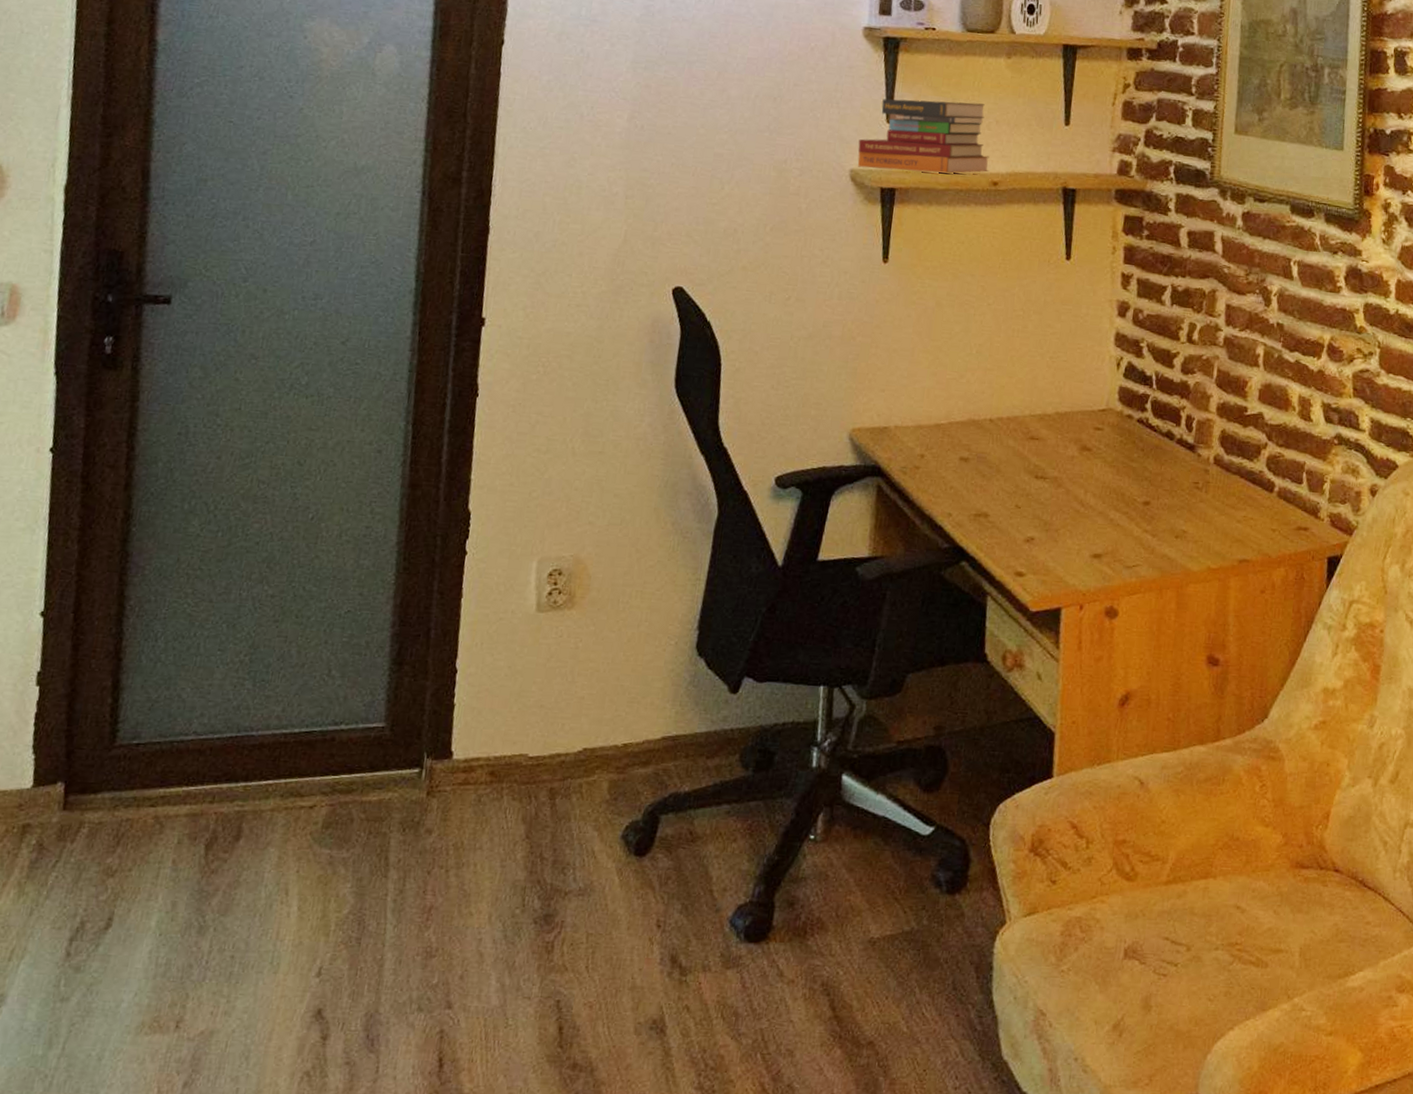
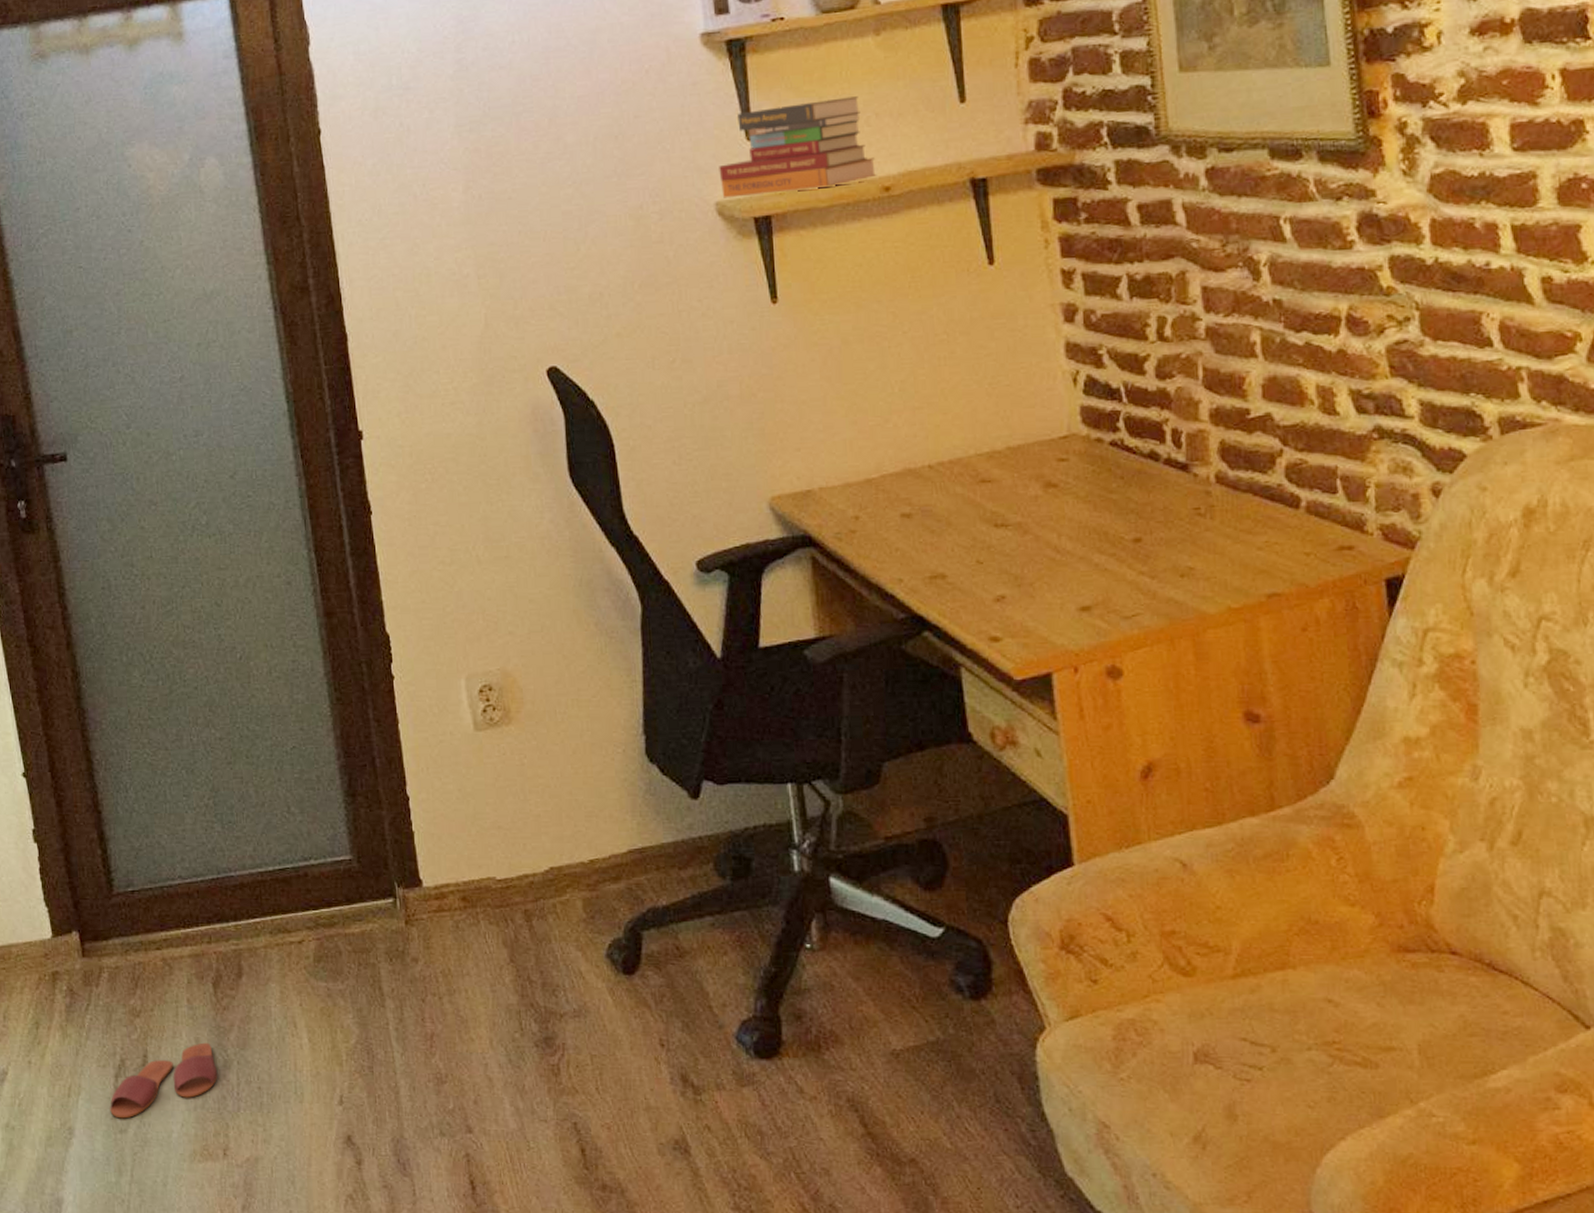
slippers: none [54,906,190,986] -> present [110,1042,218,1119]

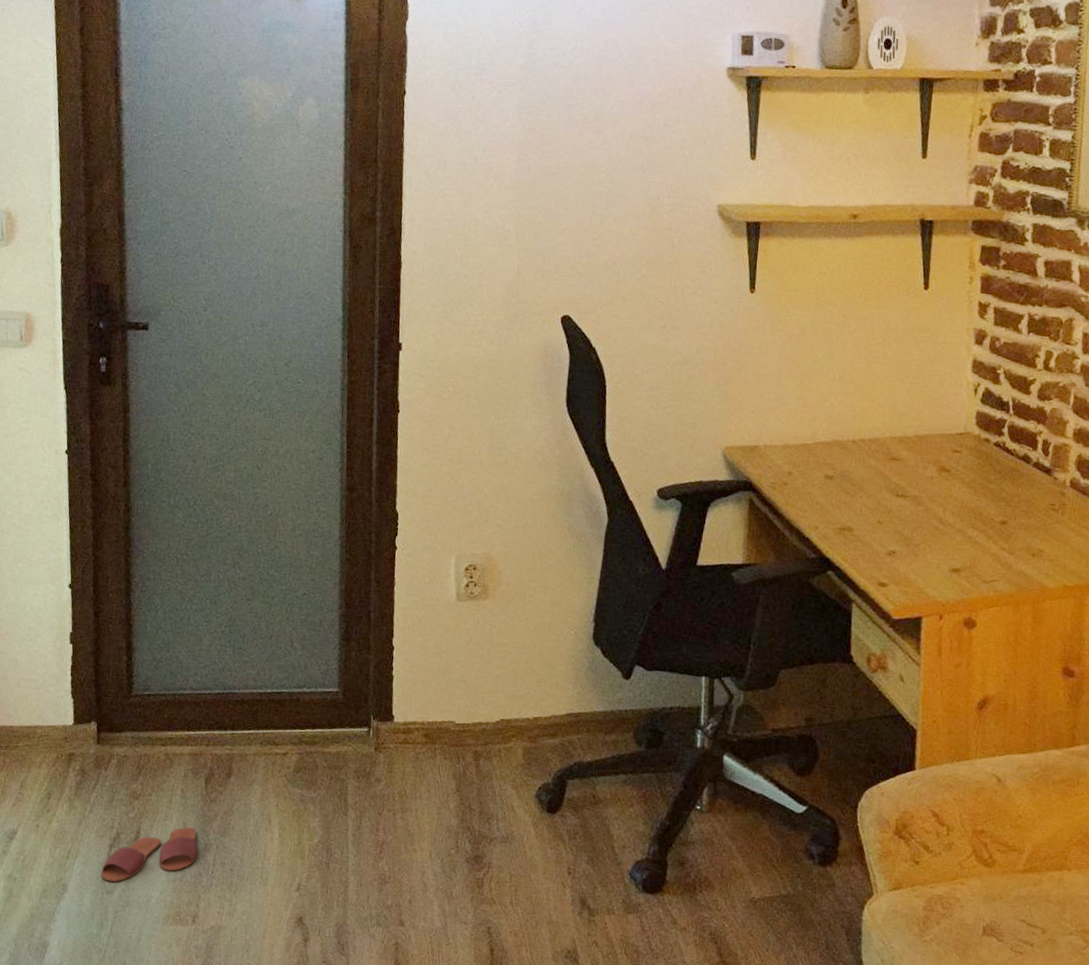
books: present [719,96,877,198] -> none [724,136,849,207]

